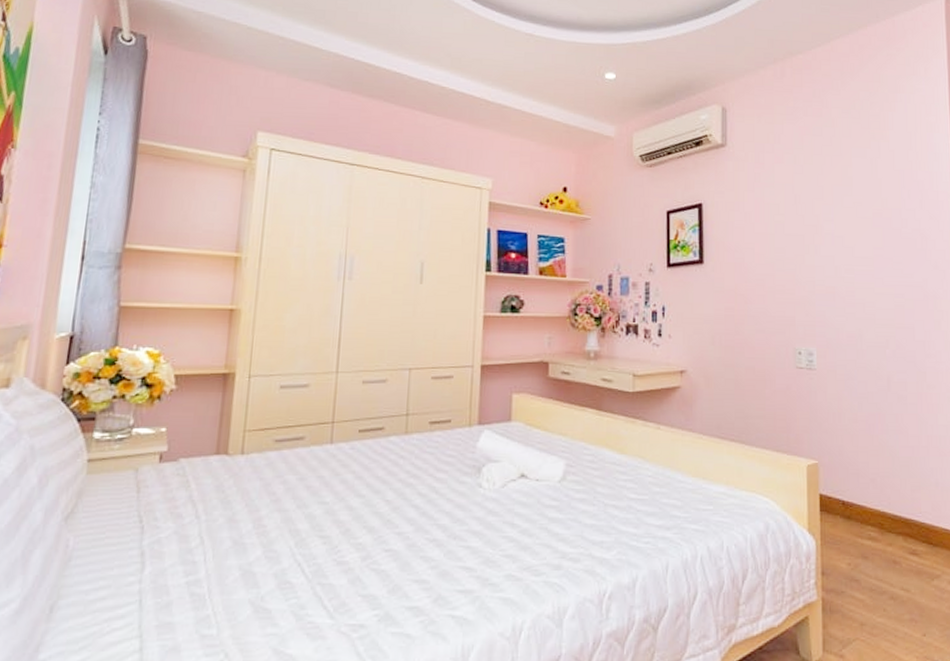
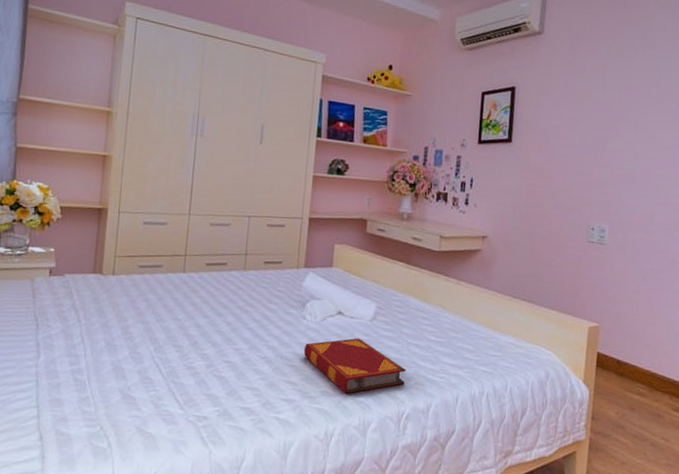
hardback book: none [482,504,605,575] -> present [304,338,406,394]

